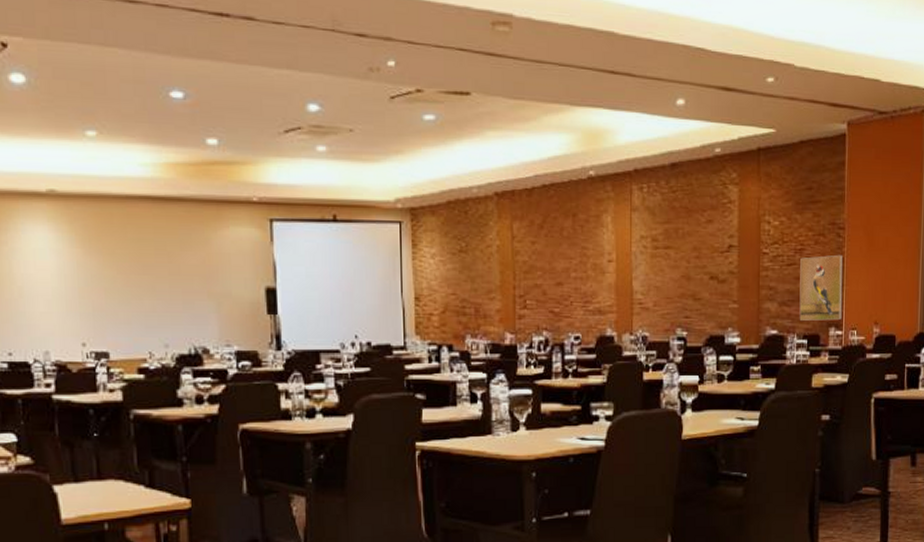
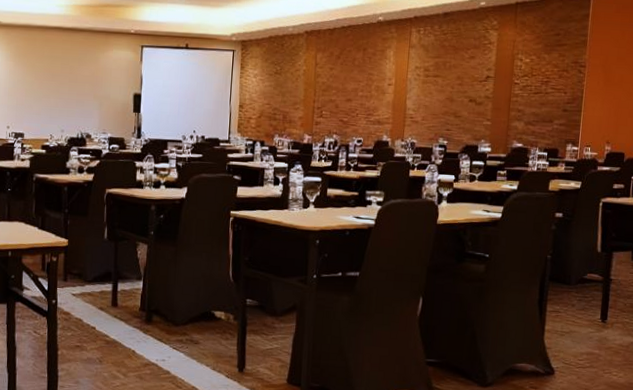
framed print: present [799,254,843,321] -> none [542,87,582,139]

